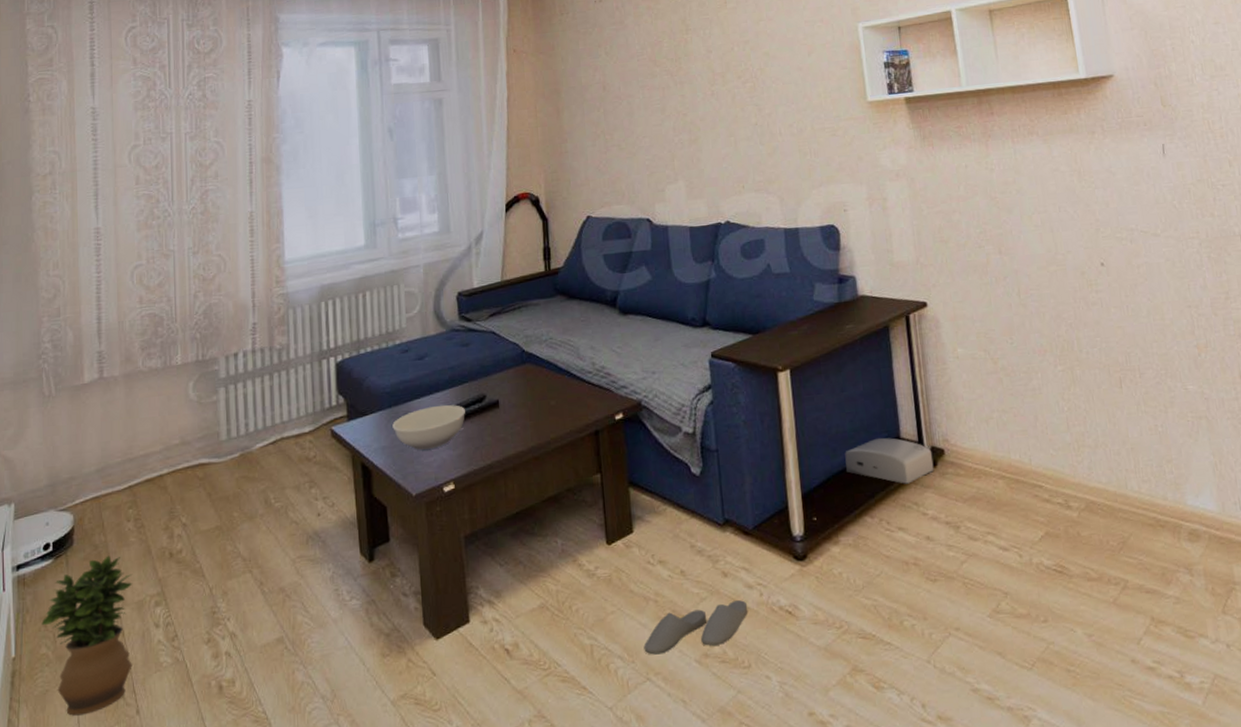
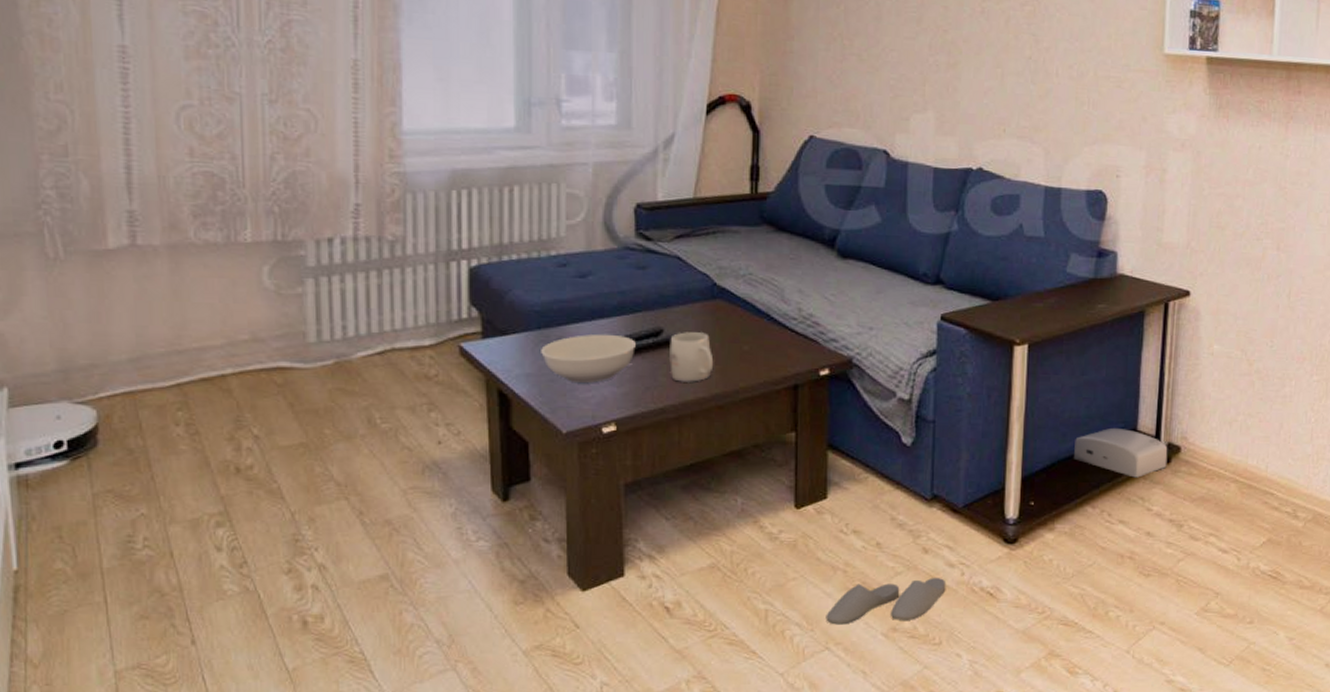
potted plant: present [41,555,133,716] -> none [54,463,185,641]
mug: none [491,394,528,440] -> present [669,332,714,382]

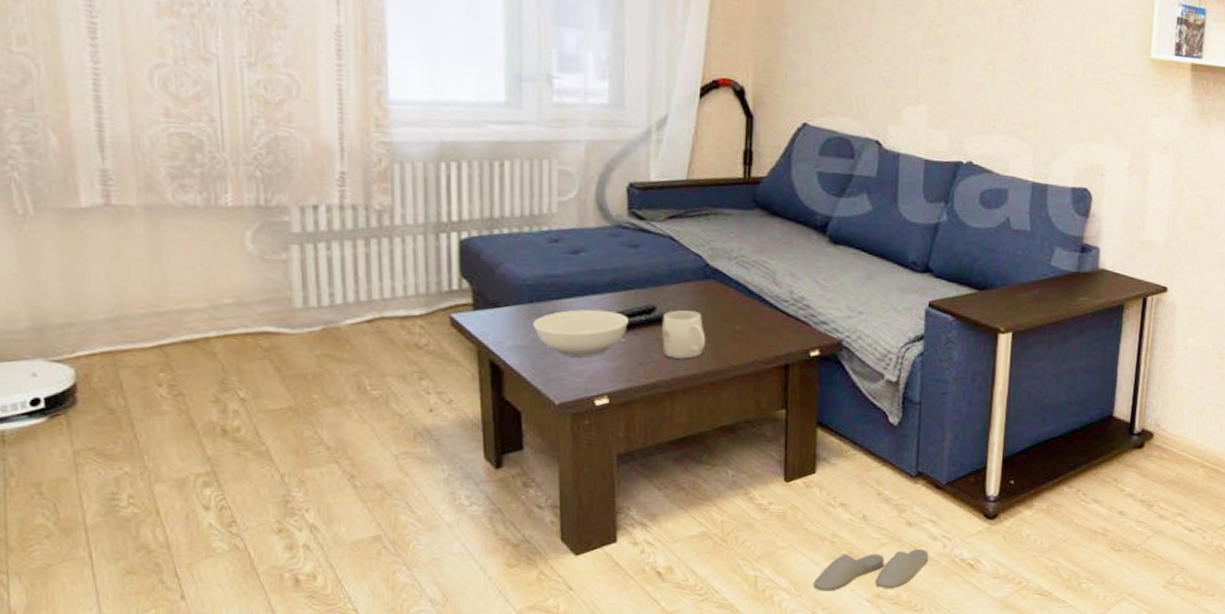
tissue dispenser: present [1074,427,1168,478] -> none [1053,413,1142,461]

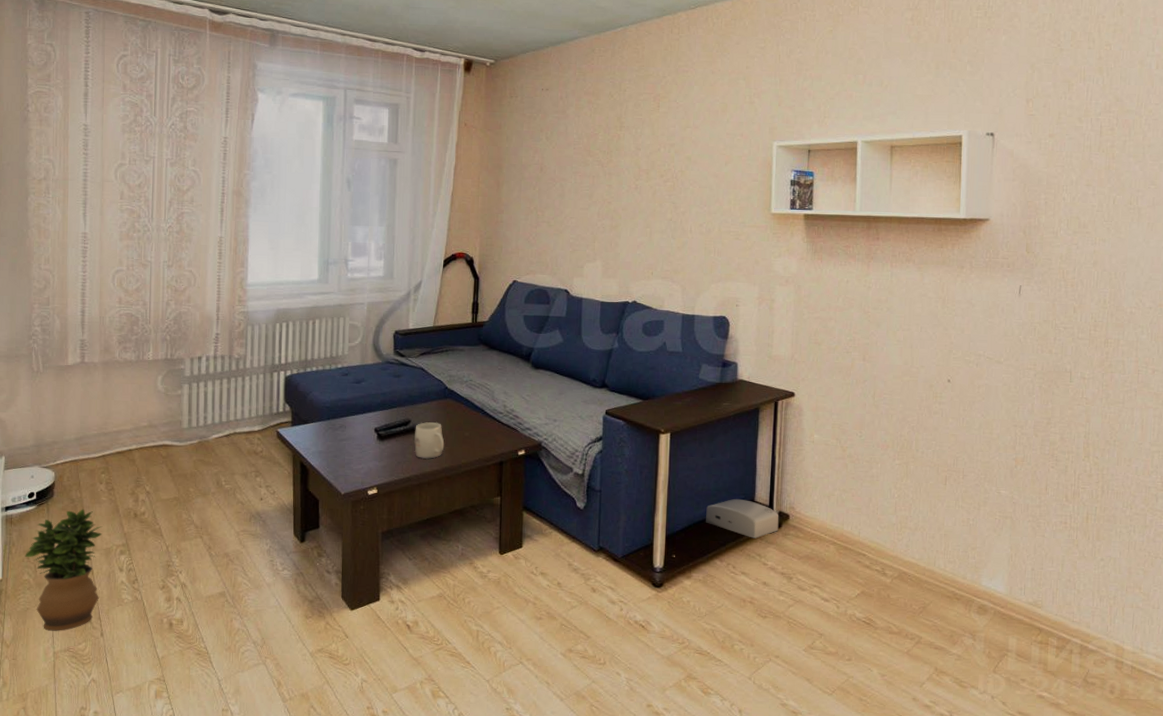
potted plant: none [34,422,173,595] -> present [25,509,103,631]
bowl: present [533,309,628,357] -> none [329,423,392,458]
slippers: present [813,549,929,591] -> none [520,612,609,645]
tissue dispenser: none [1053,413,1142,461] -> present [706,498,779,539]

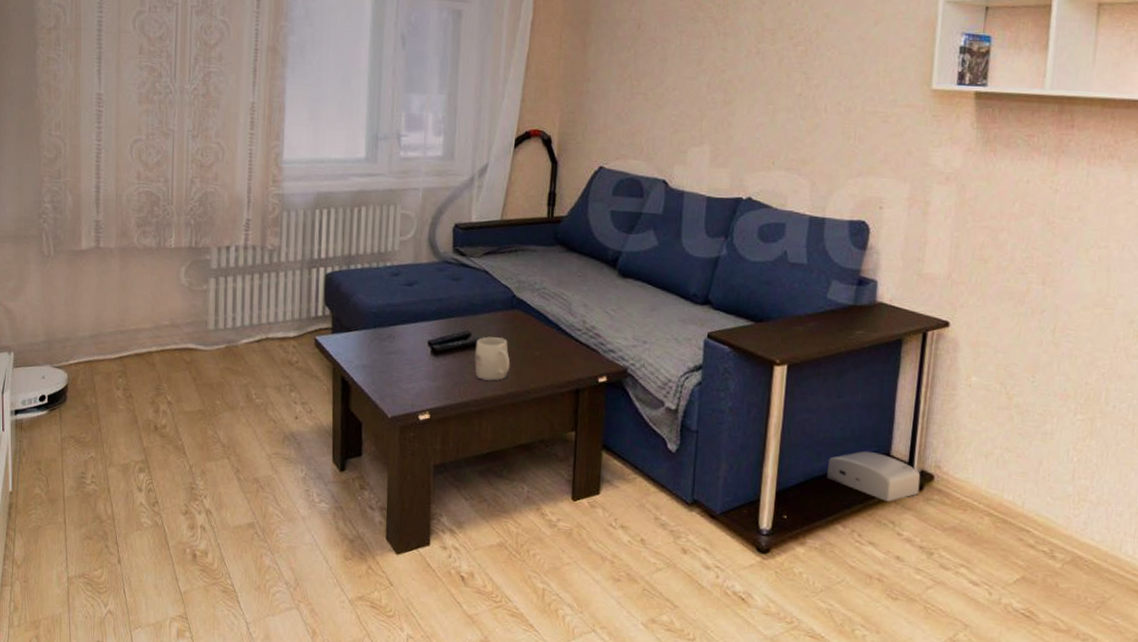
potted plant: present [25,509,103,631] -> none [36,417,120,554]

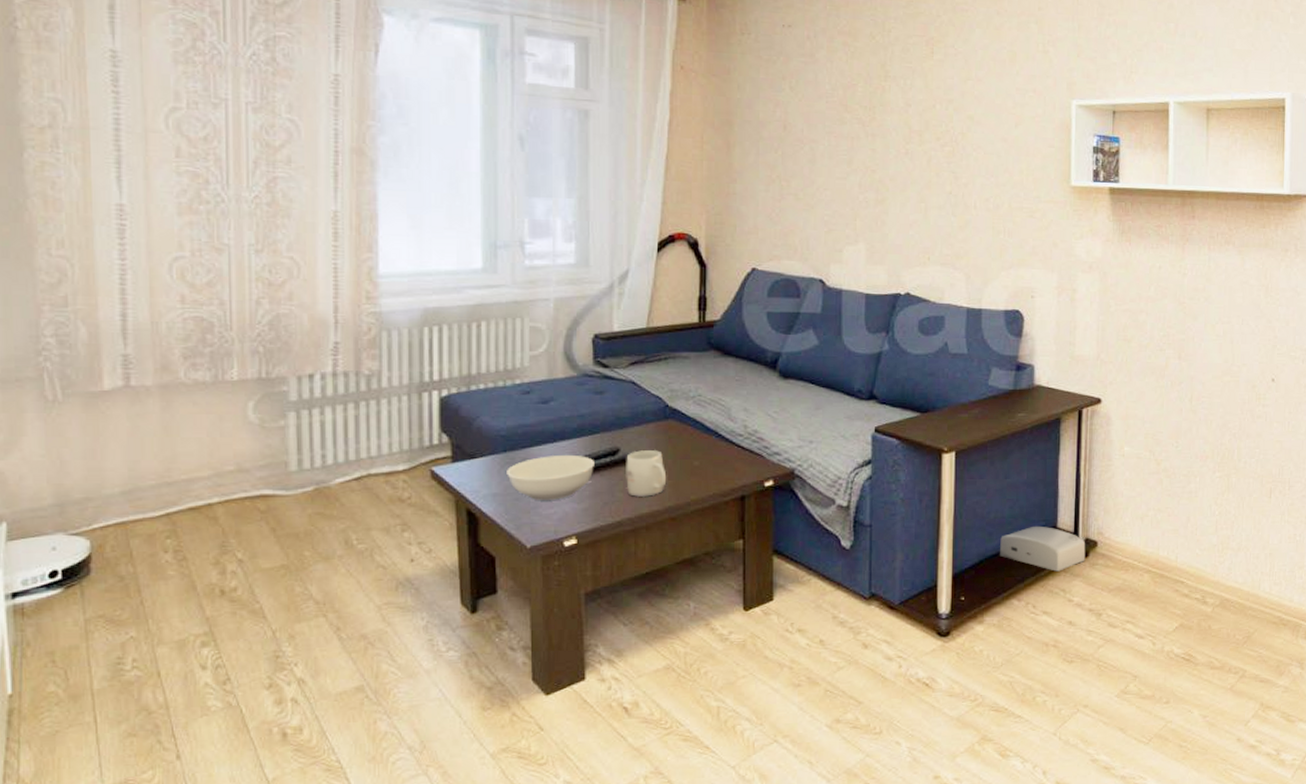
bowl: none [375,334,449,376] -> present [507,454,594,500]

